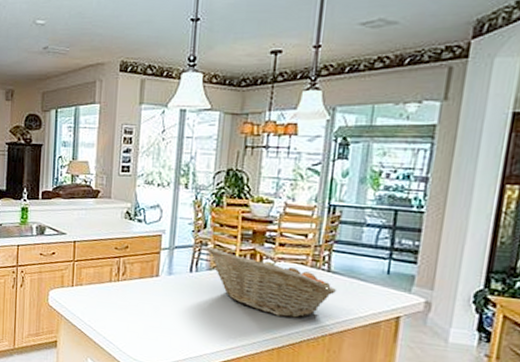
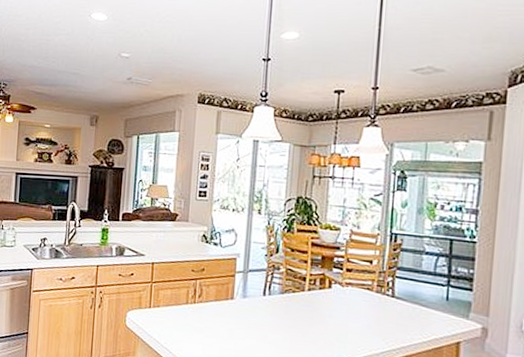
fruit basket: present [207,247,337,318] -> none [279,271,402,343]

